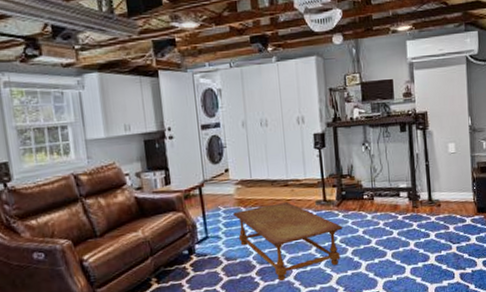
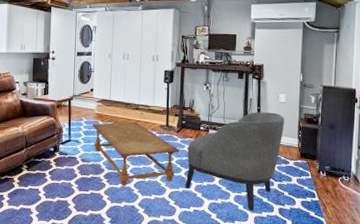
armchair: none [352,166,457,282] -> present [185,112,285,211]

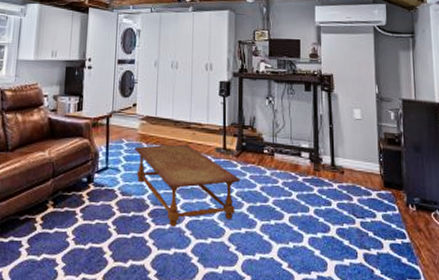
armchair: present [185,112,285,211] -> none [248,131,363,258]

